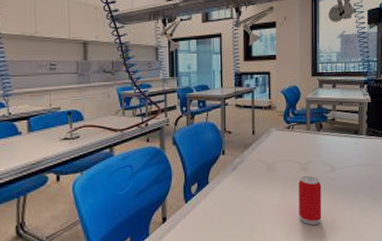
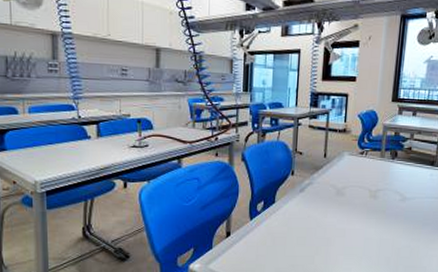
beverage can: present [299,176,322,225] -> none [364,204,390,252]

